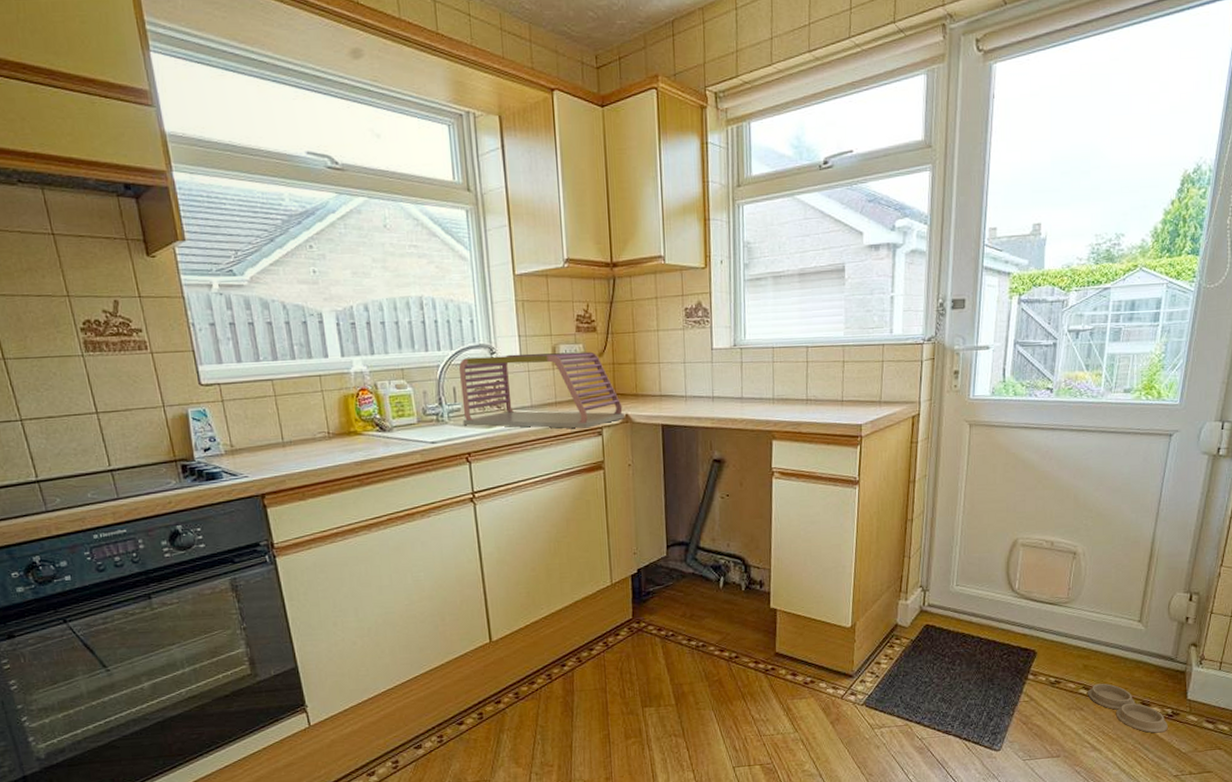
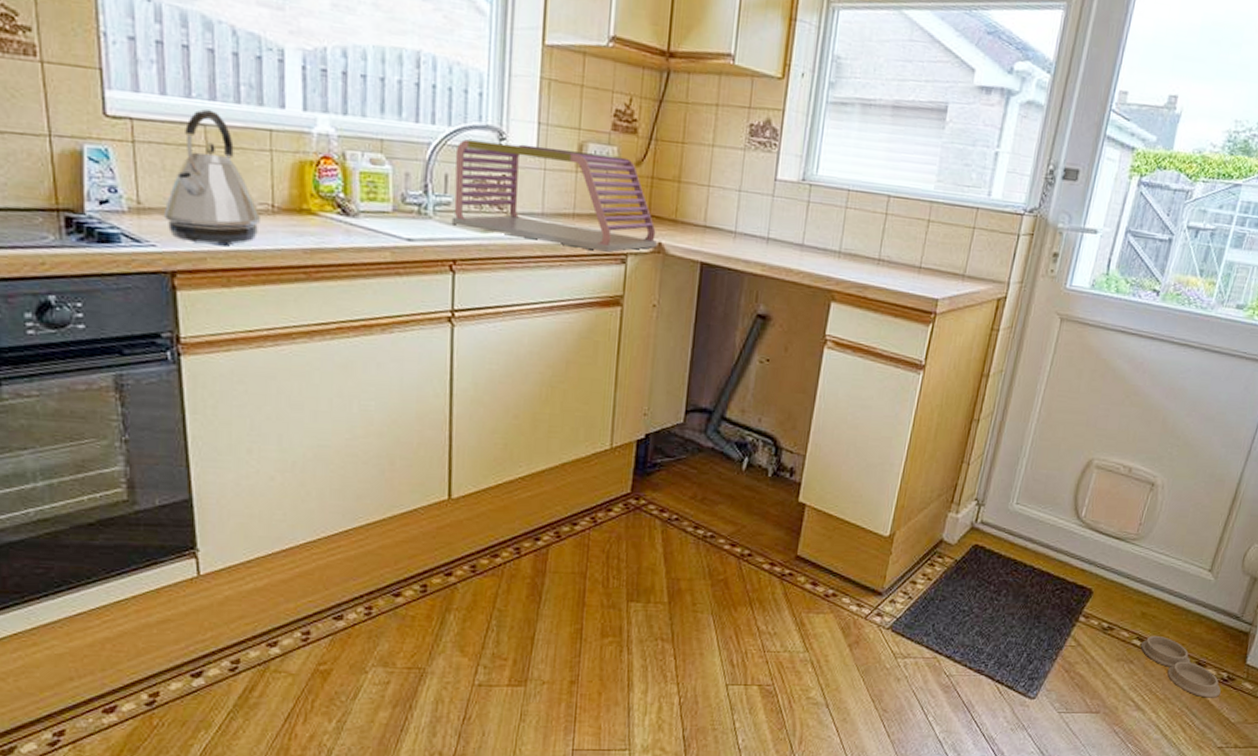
kettle: none [250,368,321,471] -> present [163,109,260,245]

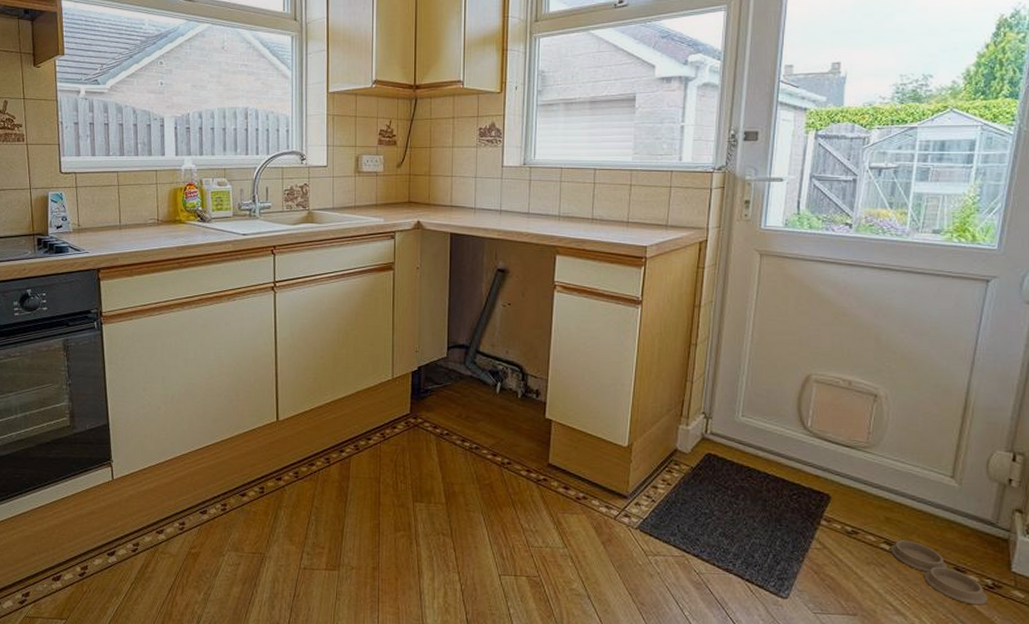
kettle: present [163,109,260,245] -> none [93,162,150,249]
dish rack: present [451,139,657,254] -> none [271,161,416,232]

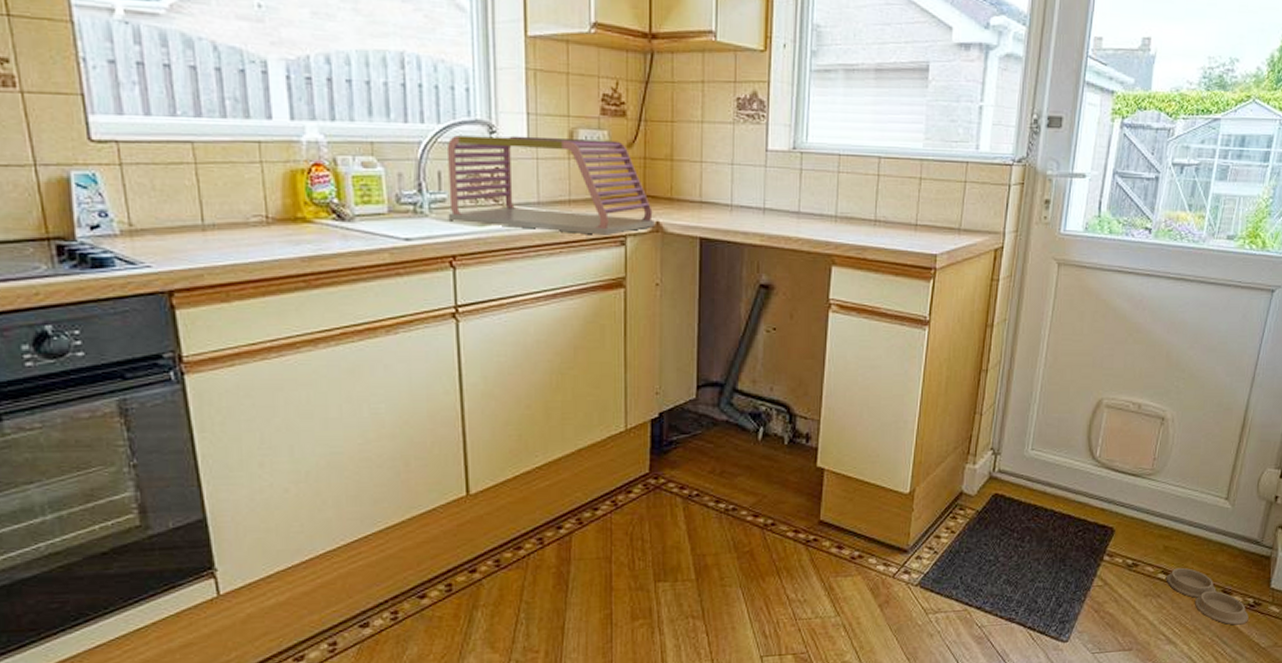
dish rack: none [271,161,416,232] -> present [446,135,654,237]

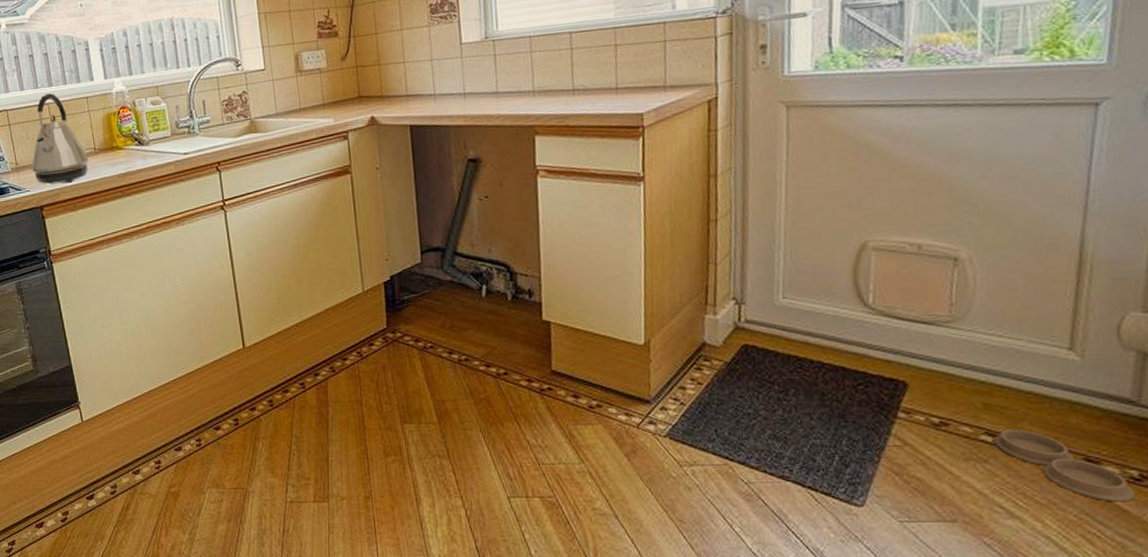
kettle: none [156,126,255,261] -> present [31,93,88,185]
dish rack: present [446,135,654,237] -> none [207,56,370,137]

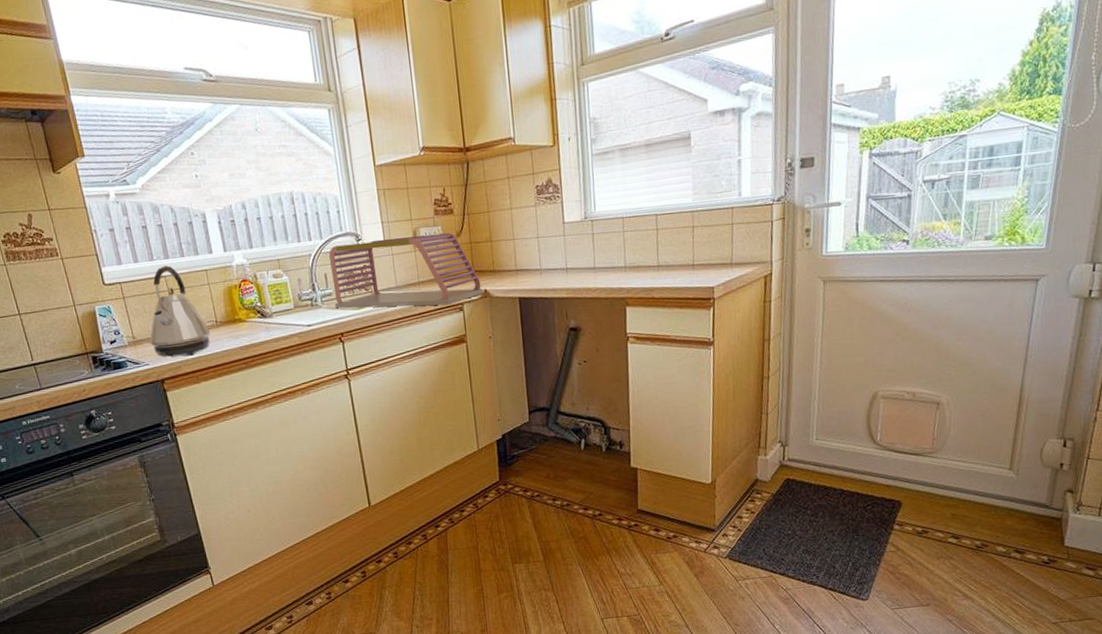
dish rack: none [207,56,370,137] -> present [328,233,483,309]
pet bowl: present [992,430,1135,502] -> none [956,532,1044,581]

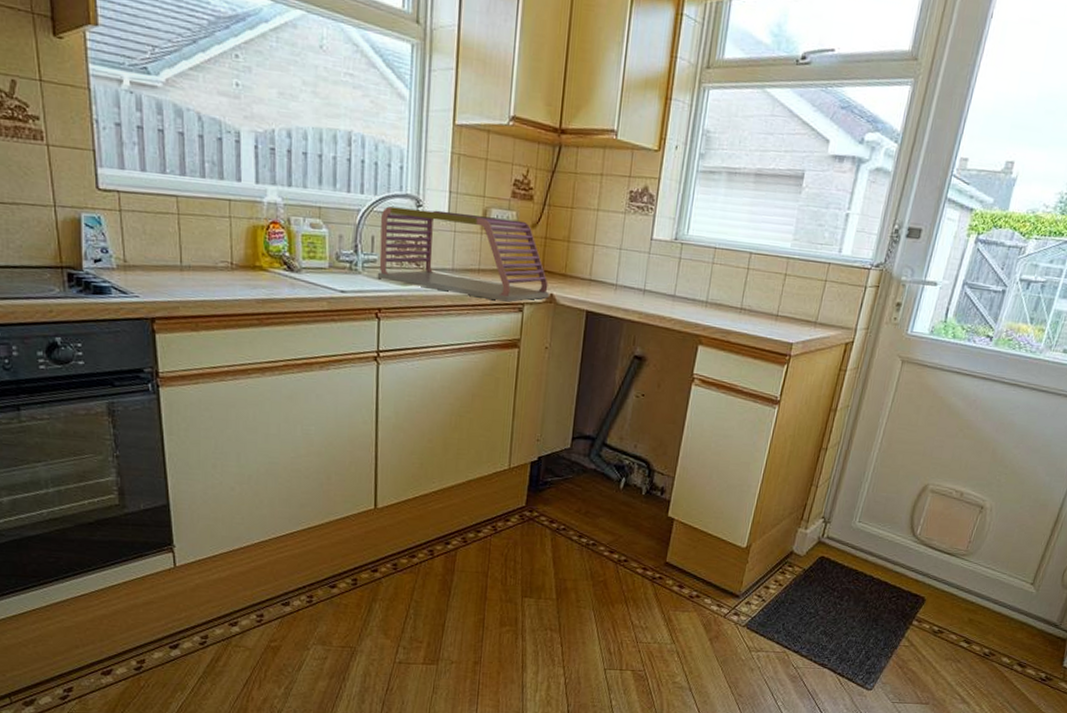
kettle: present [149,265,210,358] -> none [144,183,221,296]

